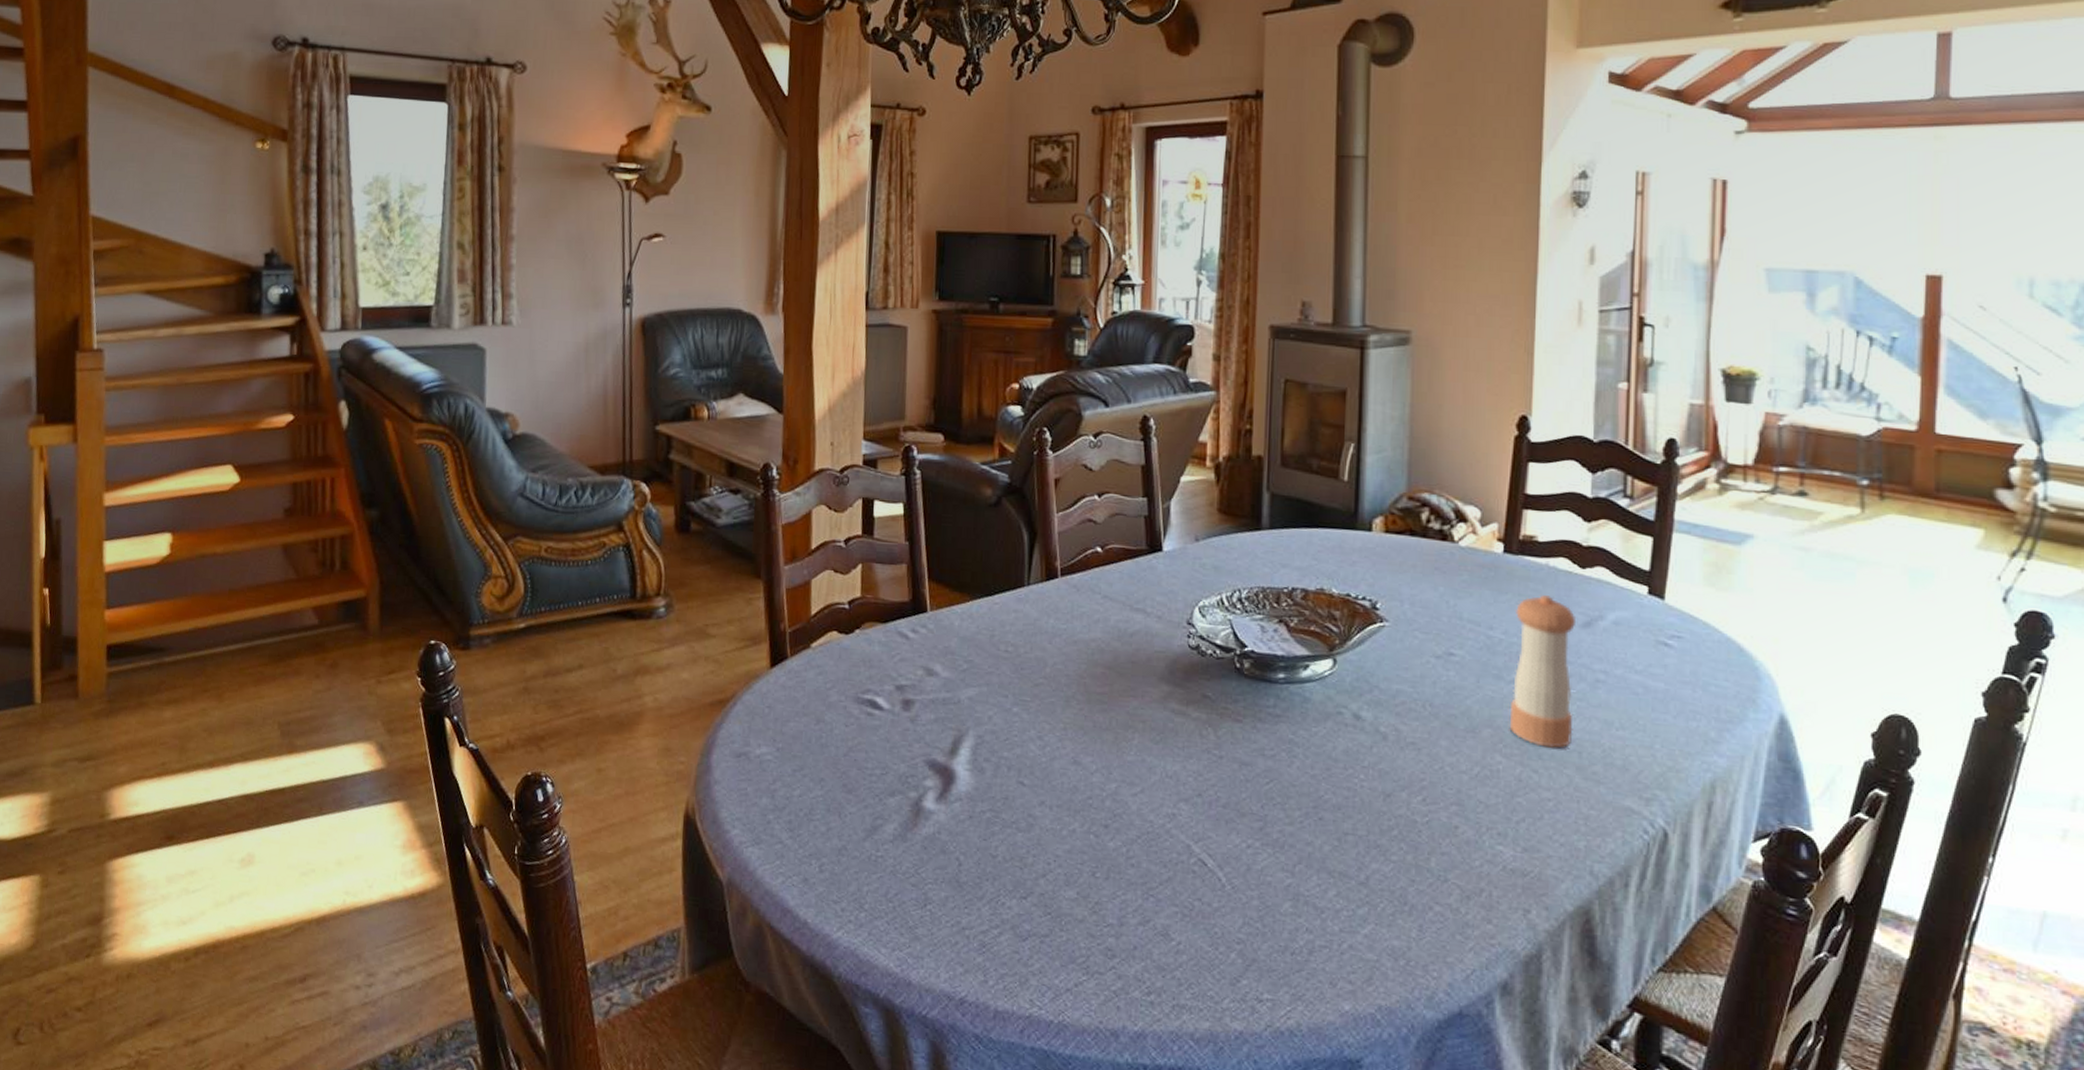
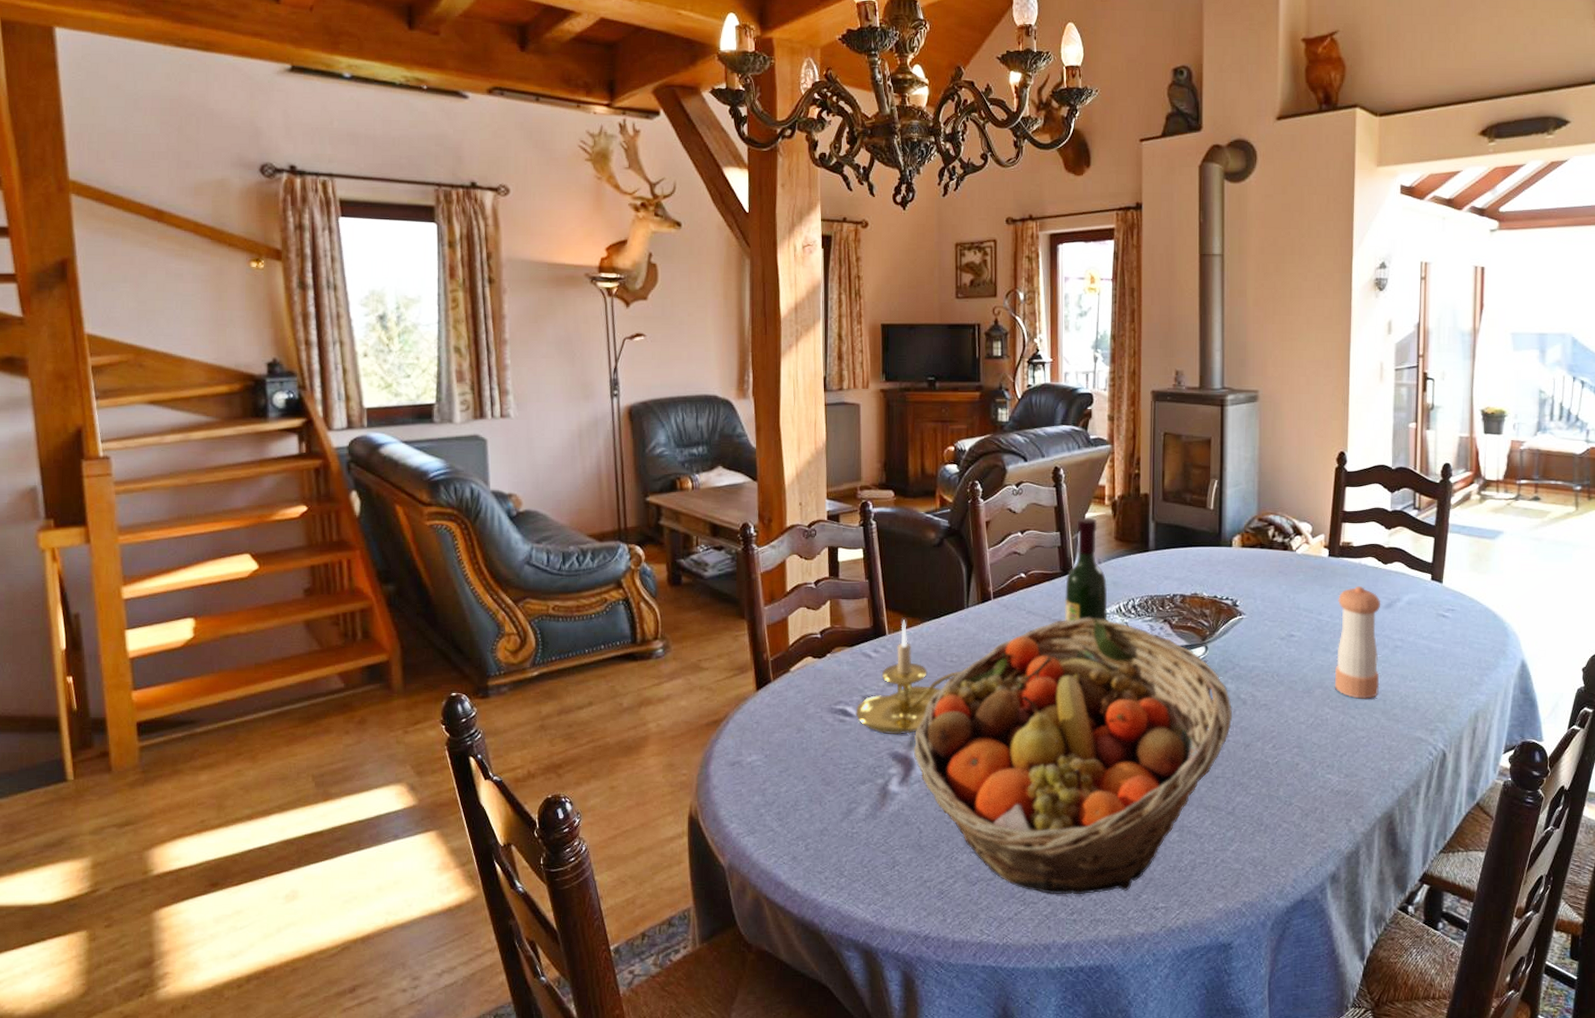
candle holder: none [886,594,1017,739] -> present [855,619,960,735]
fruit basket: none [953,608,1369,972] -> present [912,617,1233,895]
wine bottle: none [1150,480,1207,614] -> present [1064,517,1108,621]

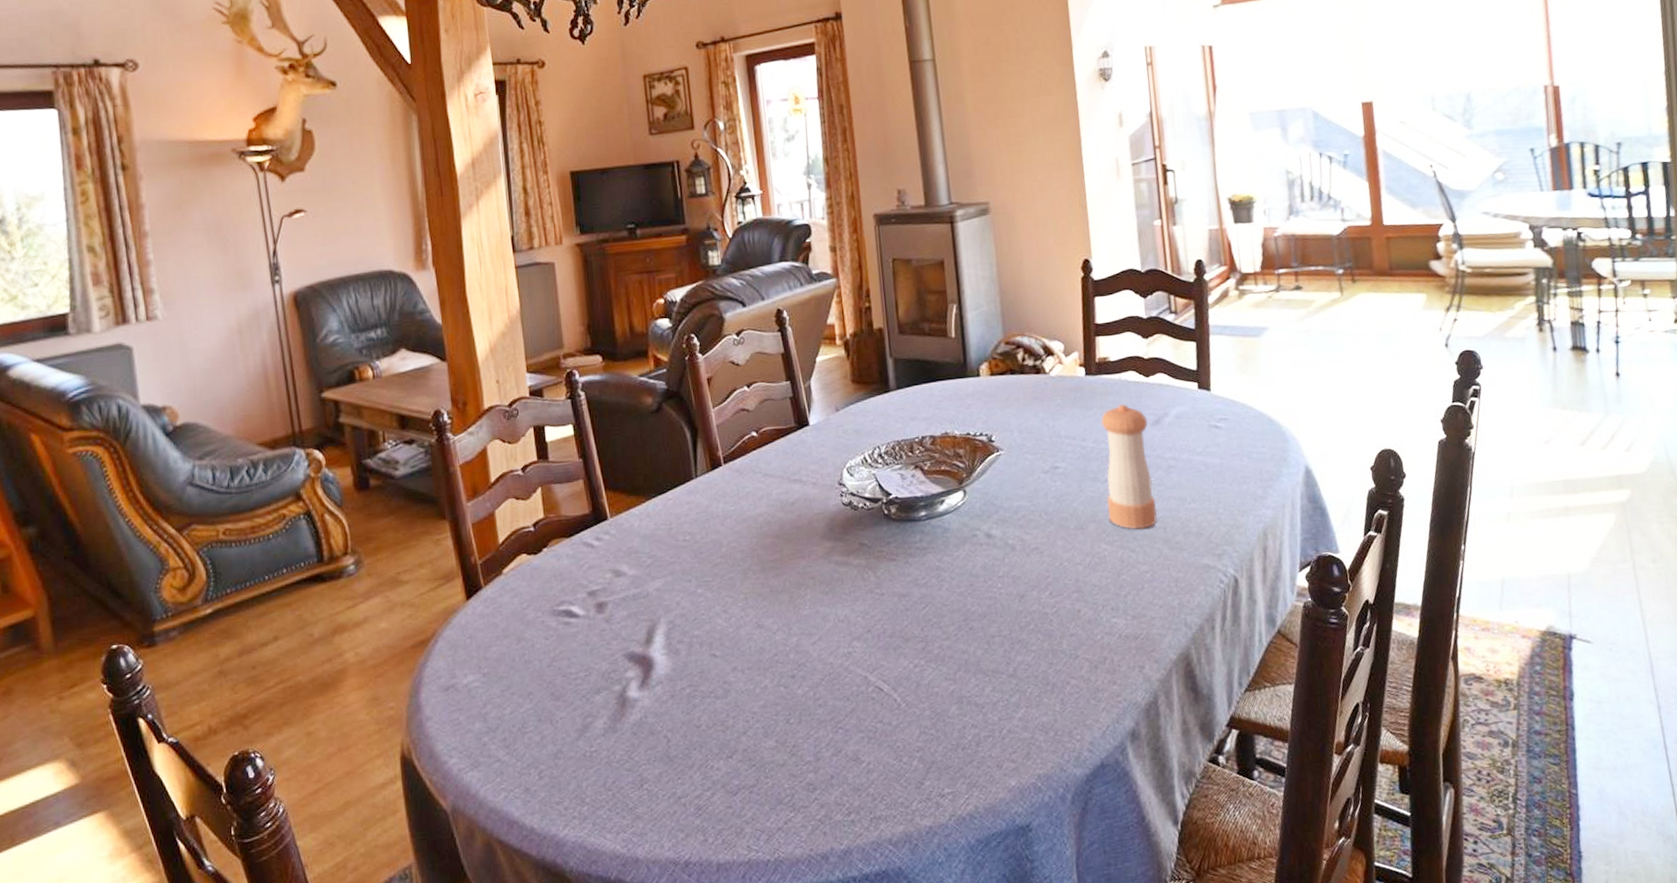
candle holder: present [855,619,960,735] -> none [581,499,695,633]
fruit basket: present [912,617,1233,895] -> none [650,472,1003,794]
wine bottle: present [1064,517,1108,621] -> none [802,361,852,480]

